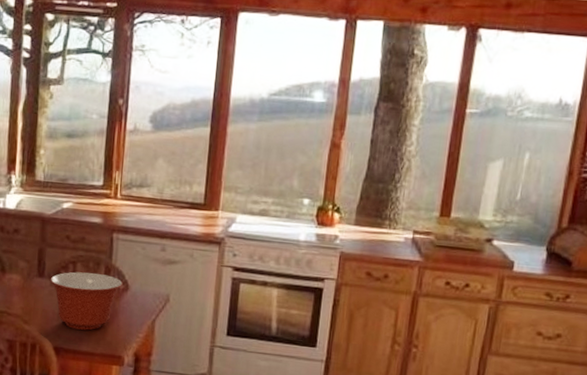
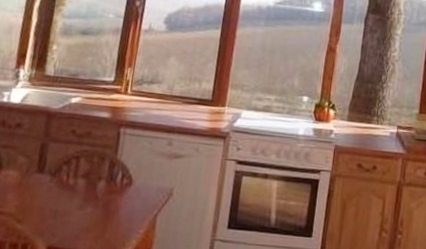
mixing bowl: present [50,272,123,330] -> none [50,167,127,228]

